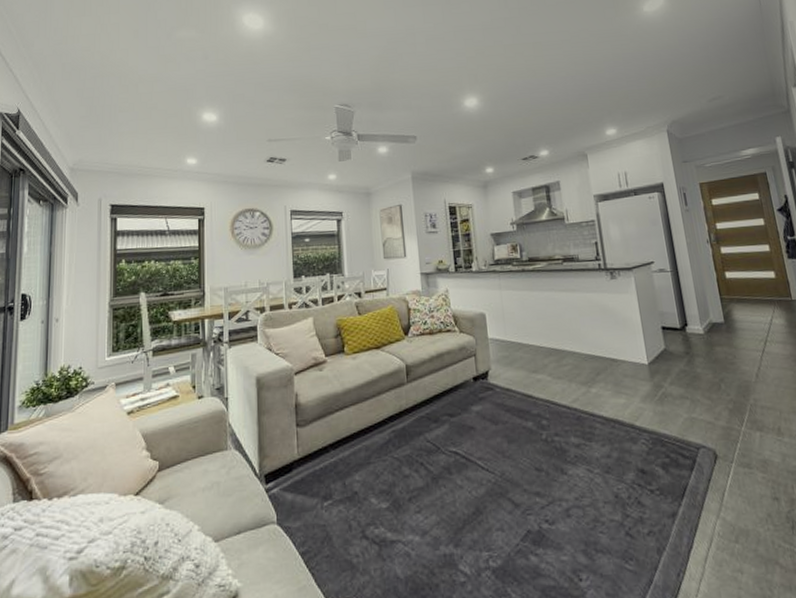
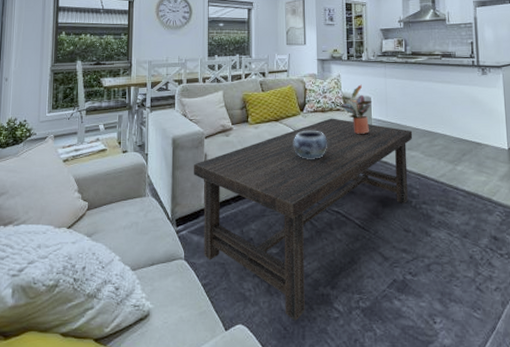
coffee table: none [283,340,538,590] -> present [194,118,413,321]
decorative bowl: none [399,357,439,392] -> present [294,130,327,159]
potted plant: none [444,299,488,358] -> present [335,84,373,134]

